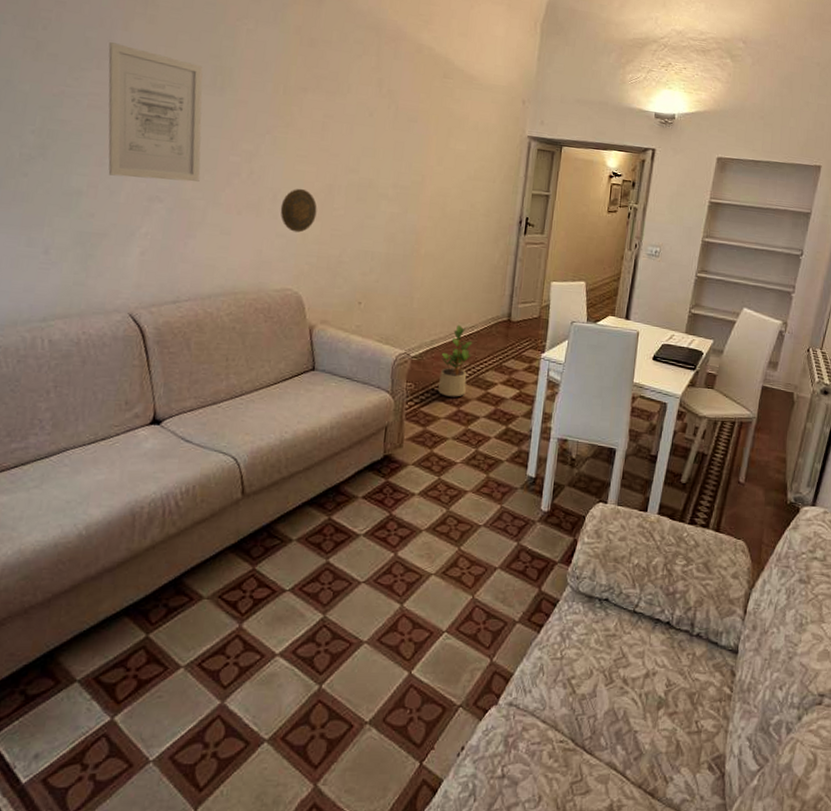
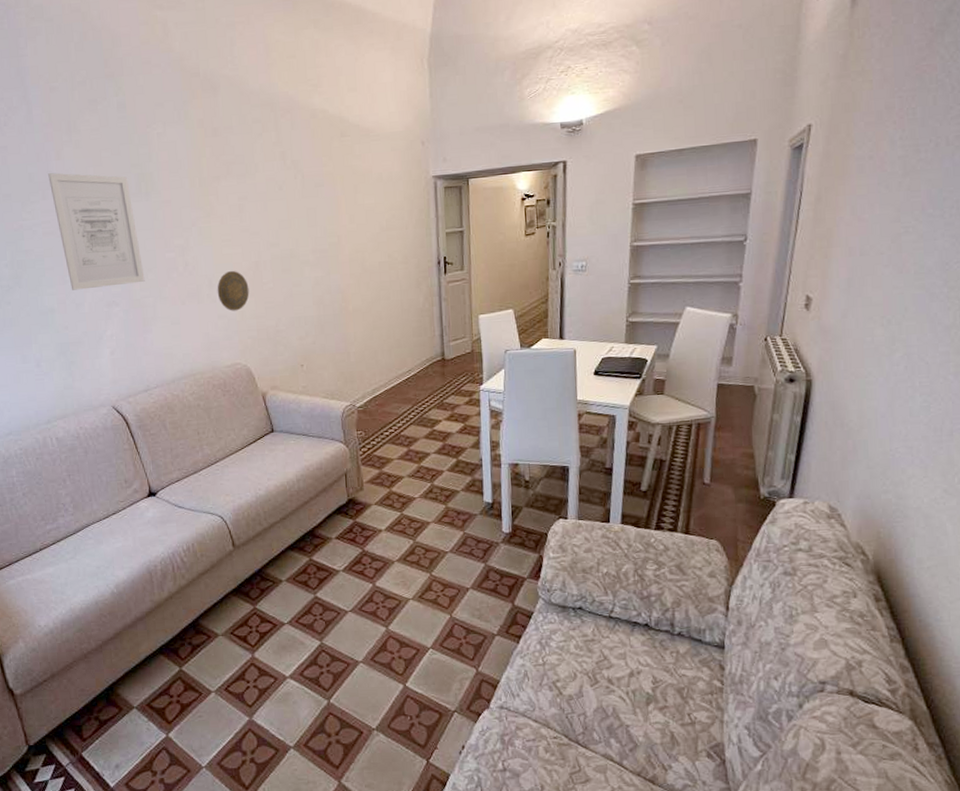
potted plant: present [437,324,473,397] -> none [385,371,413,439]

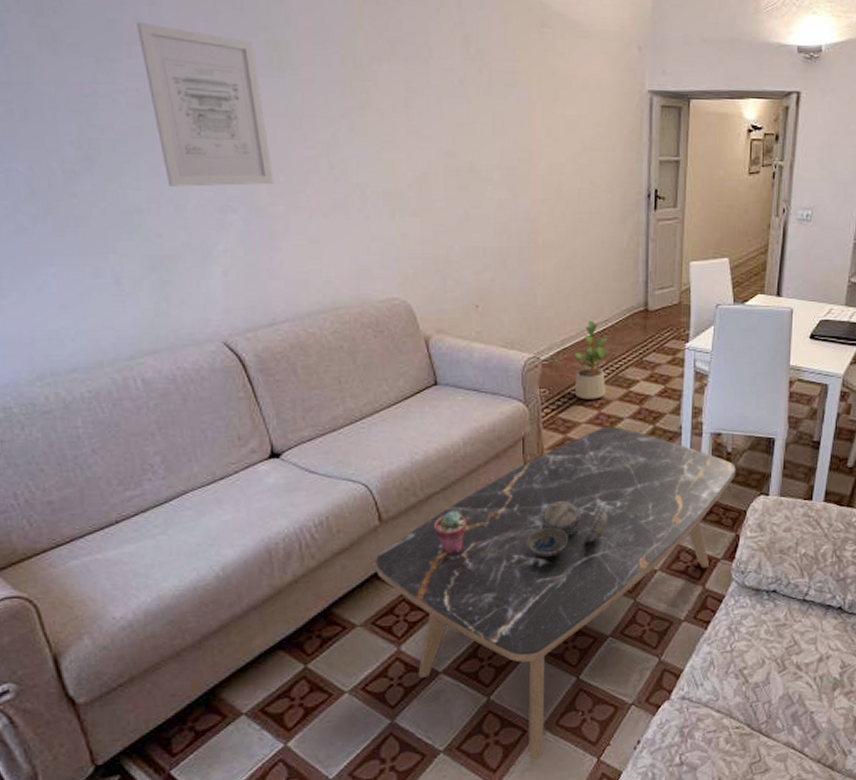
decorative plate: present [217,270,250,311] -> none [371,180,414,233]
coffee table: none [232,460,535,758] -> present [376,426,736,759]
potted succulent: none [276,537,303,574] -> present [433,511,467,554]
decorative bowl: none [353,527,423,577] -> present [526,500,608,557]
potted plant: none [385,371,413,439] -> present [574,320,608,400]

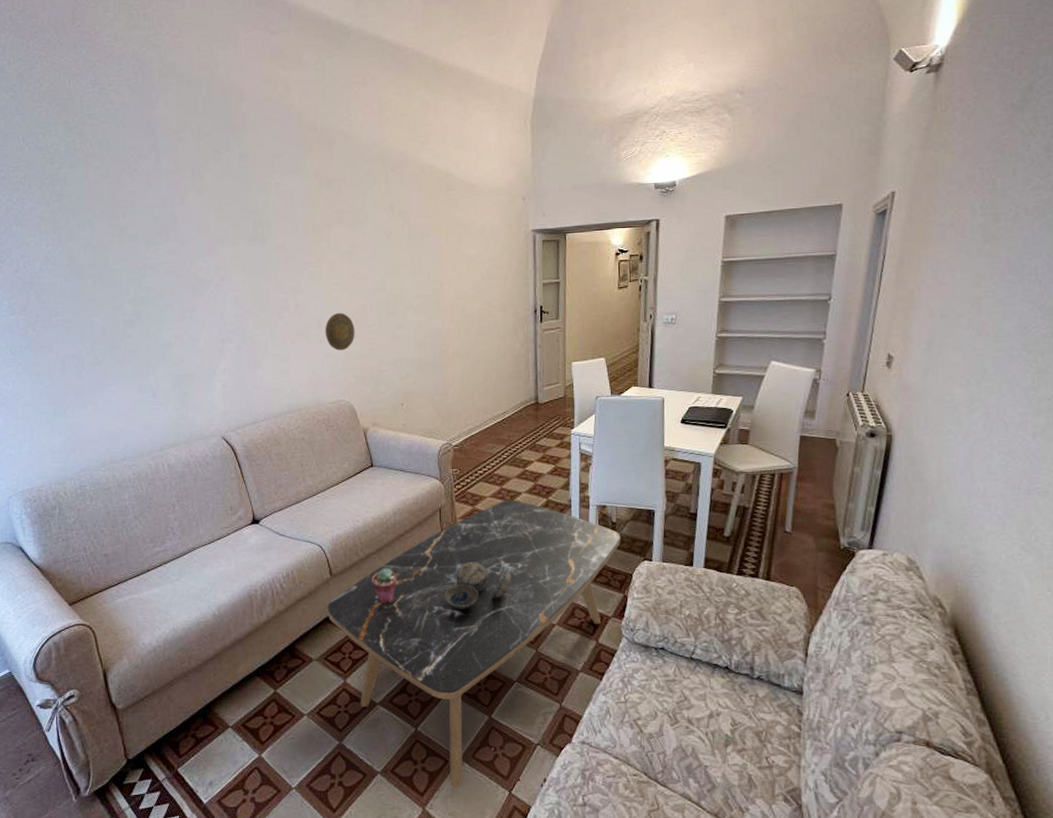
wall art: present [137,22,274,187] -> none [172,216,258,326]
decorative plate: none [371,180,414,233] -> present [325,312,355,351]
potted plant: present [574,320,608,400] -> none [480,412,507,478]

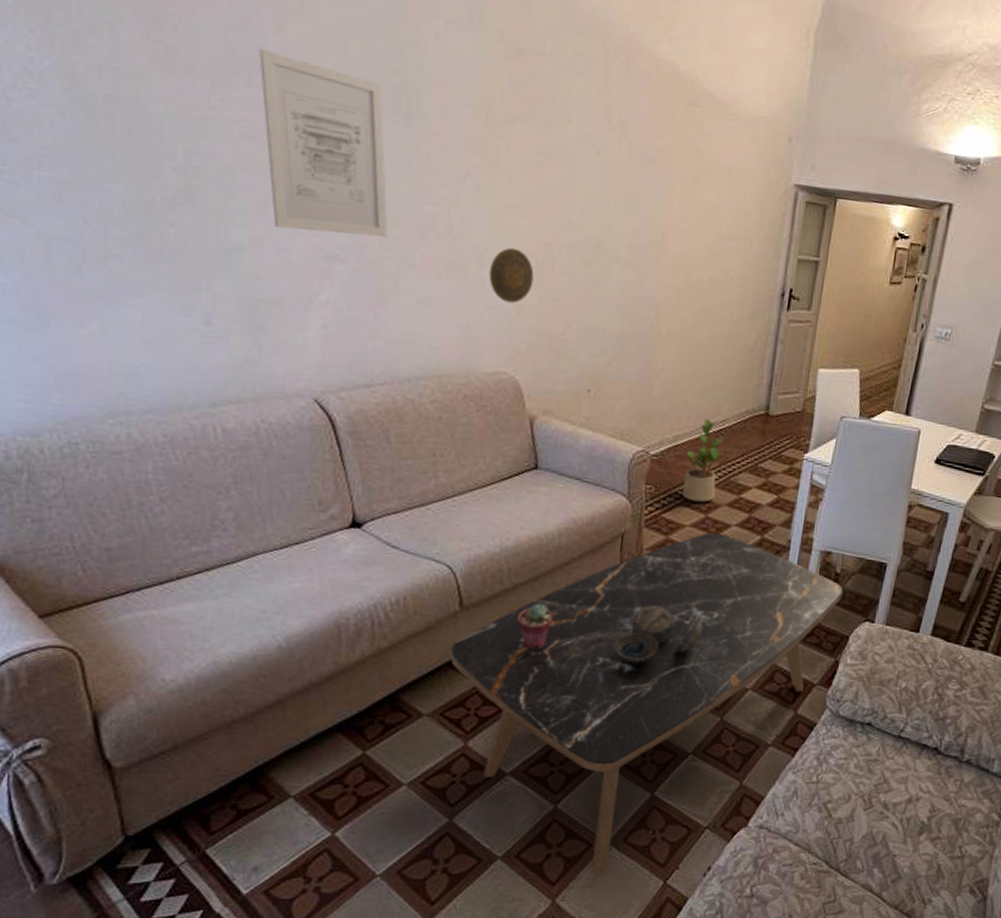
wall art: none [172,216,258,326] -> present [259,49,388,238]
potted plant: none [480,412,507,478] -> present [681,418,724,503]

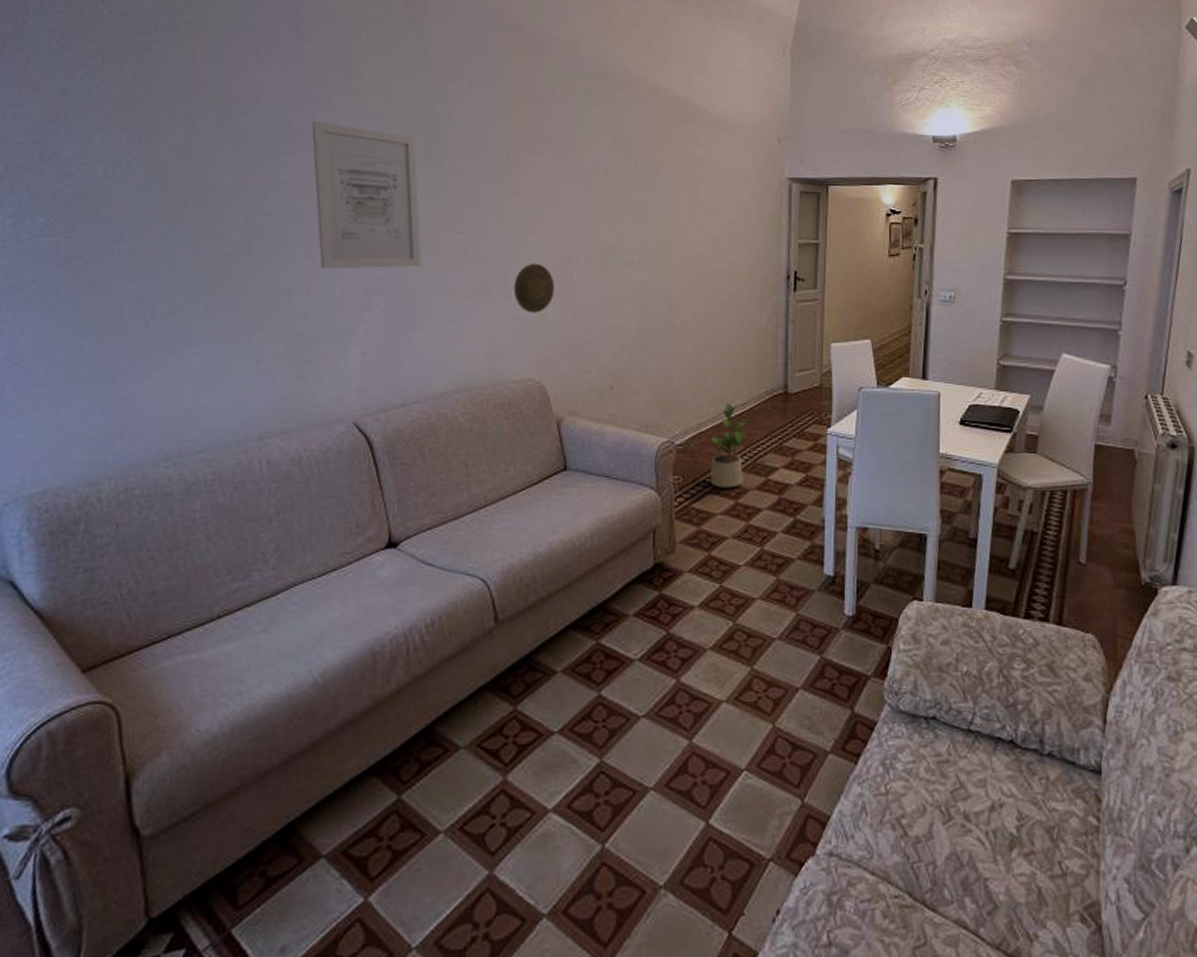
coffee table: present [451,531,843,875] -> none [487,518,885,930]
potted succulent: present [517,603,553,649] -> none [553,612,590,663]
decorative bowl: present [614,605,703,663] -> none [654,602,744,669]

